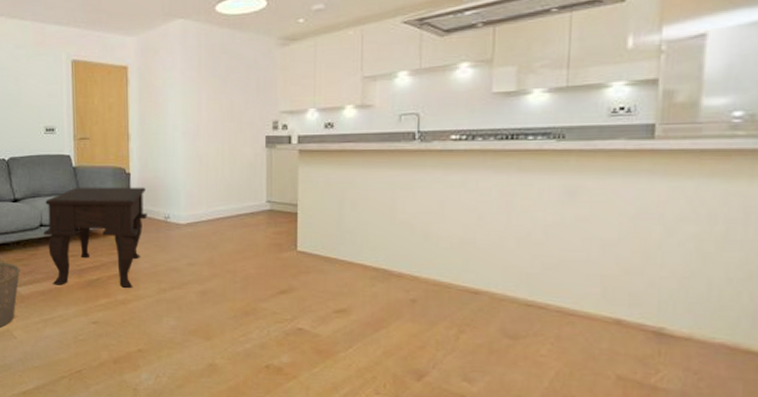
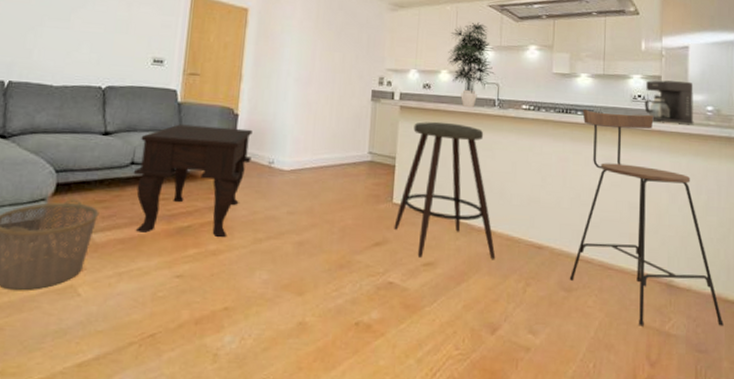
bar stool: none [300,163,420,306] -> present [394,121,496,260]
plant: none [352,44,415,145] -> present [447,22,496,108]
bar stool: none [515,130,742,381] -> present [569,109,724,326]
coffee maker: none [629,81,712,140] -> present [644,80,694,125]

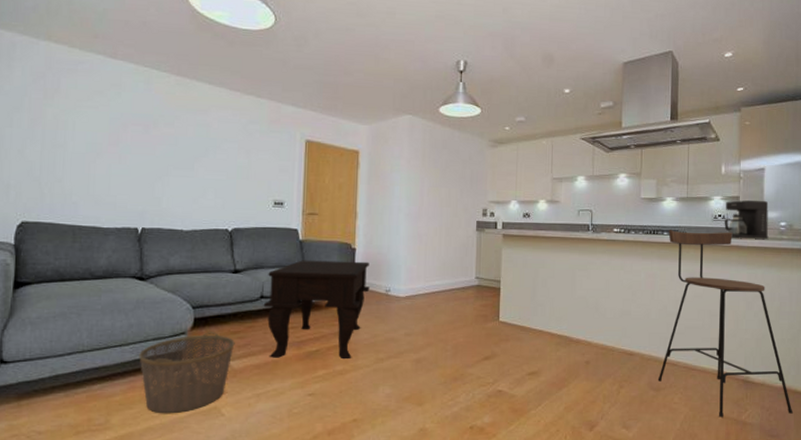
bar stool: present [394,121,496,260] -> none [501,247,592,368]
plant: present [447,22,496,108] -> none [544,154,589,234]

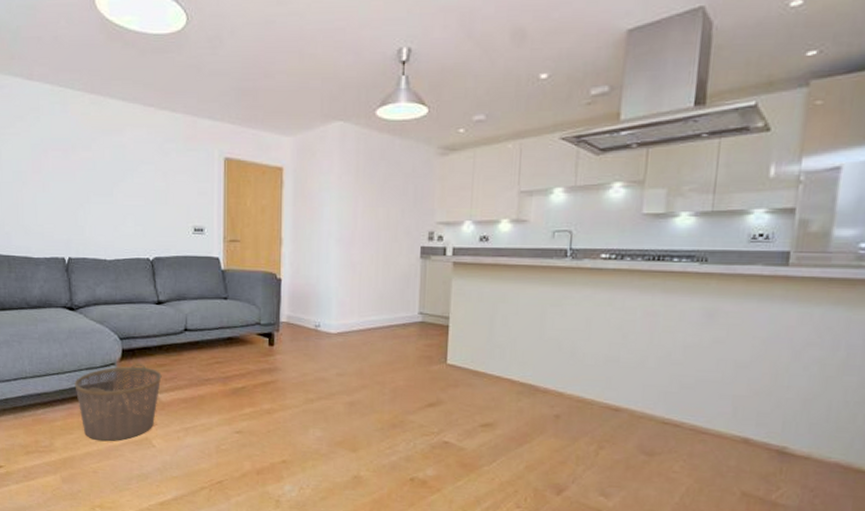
side table: present [263,260,370,358] -> none [187,291,297,397]
bar stool: present [657,230,793,417] -> none [651,255,852,498]
coffee maker: present [724,200,769,240] -> none [767,212,843,268]

